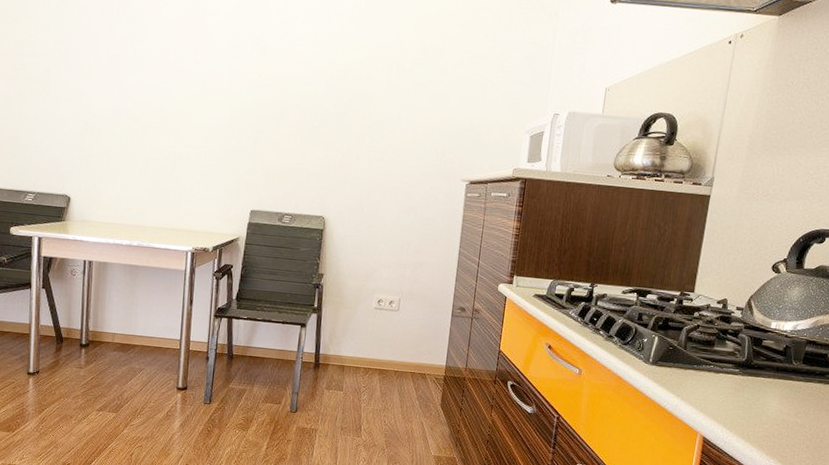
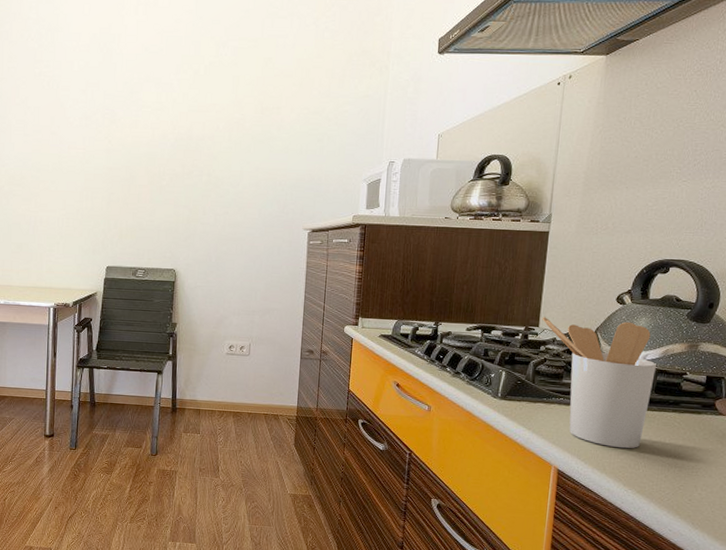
utensil holder: none [697,282,806,419] -> present [542,317,656,449]

